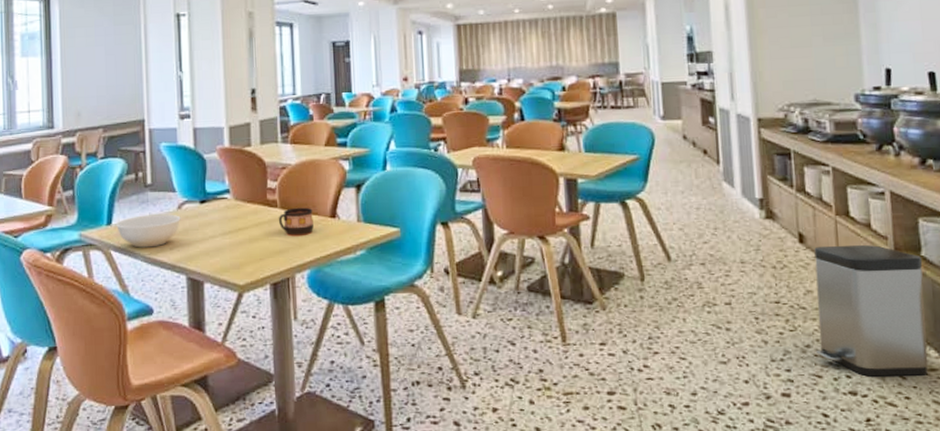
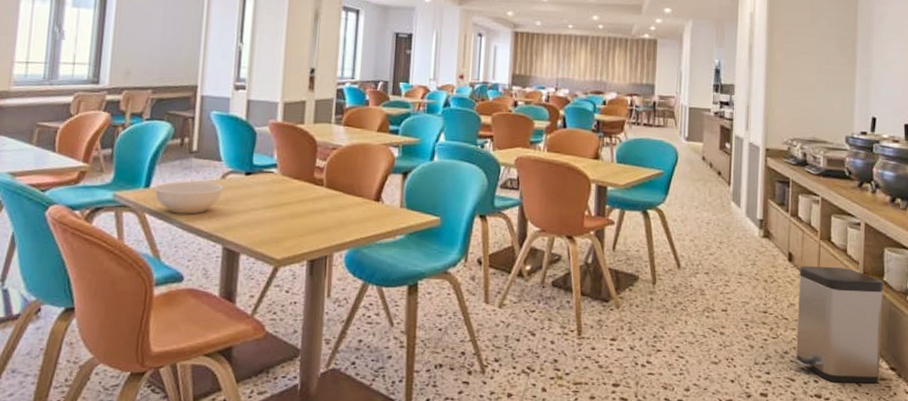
cup: present [278,207,314,236] -> none [322,188,358,216]

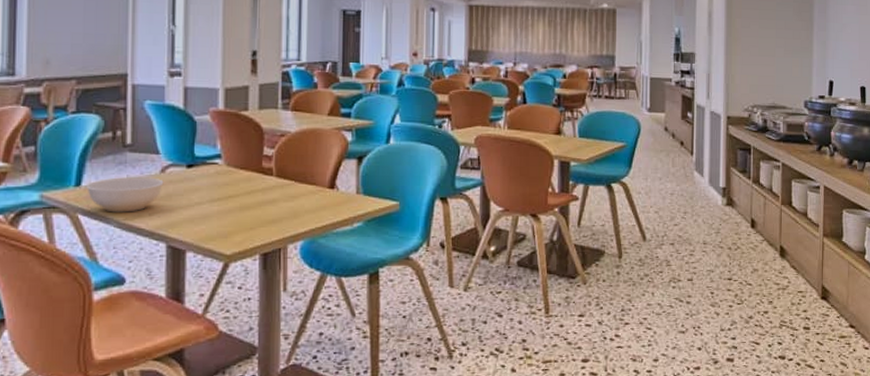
pedal bin: present [791,266,884,384] -> none [756,231,843,343]

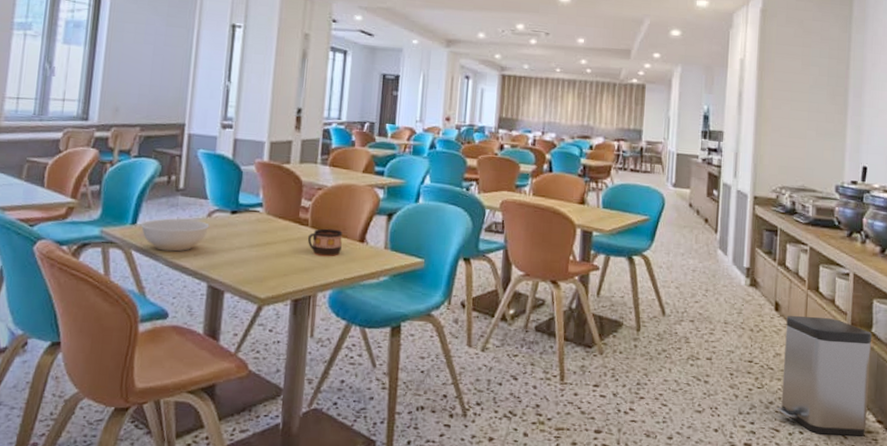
cup: none [273,177,311,205] -> present [307,228,343,256]
pedal bin: none [756,231,843,343] -> present [776,316,873,436]

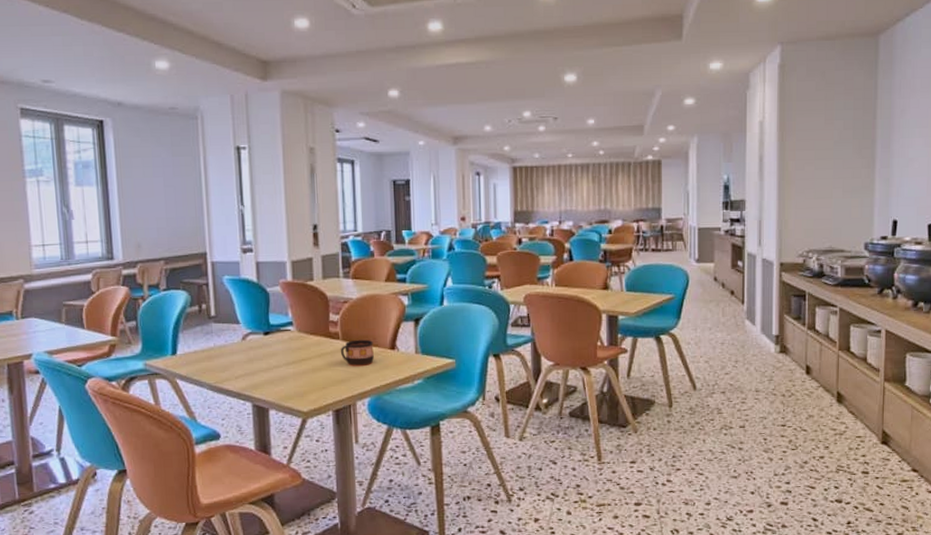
bowl: present [141,218,210,252] -> none [181,345,246,377]
pedal bin: present [776,316,873,436] -> none [811,376,906,487]

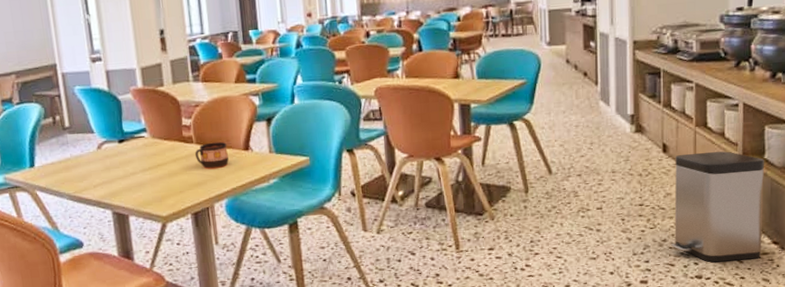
pedal bin: none [811,376,906,487] -> present [670,151,765,263]

